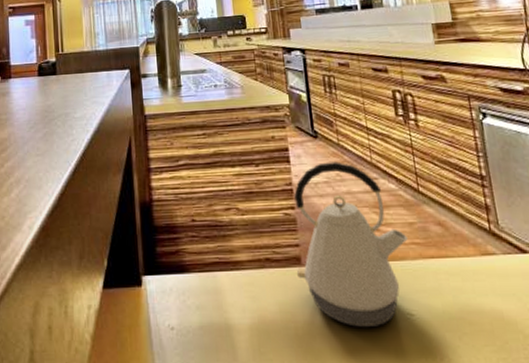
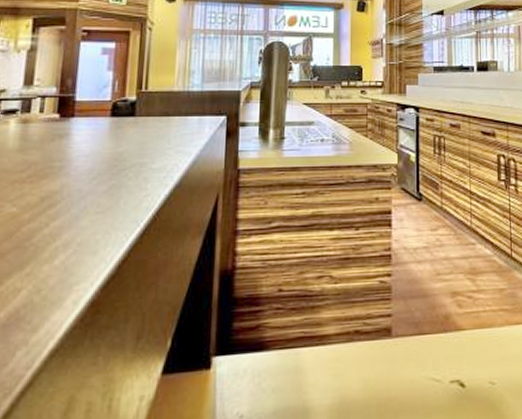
kettle: present [294,161,408,327] -> none [385,226,497,400]

